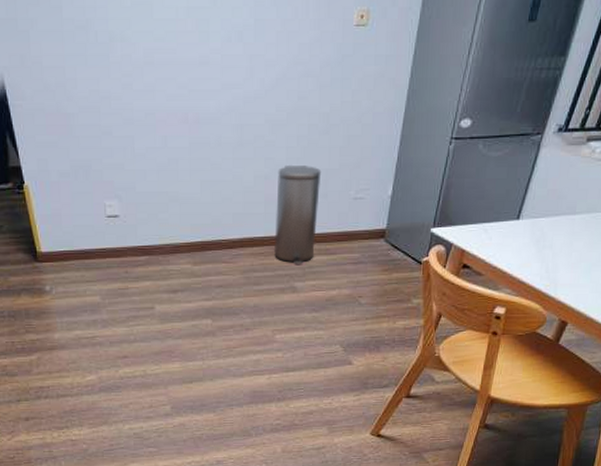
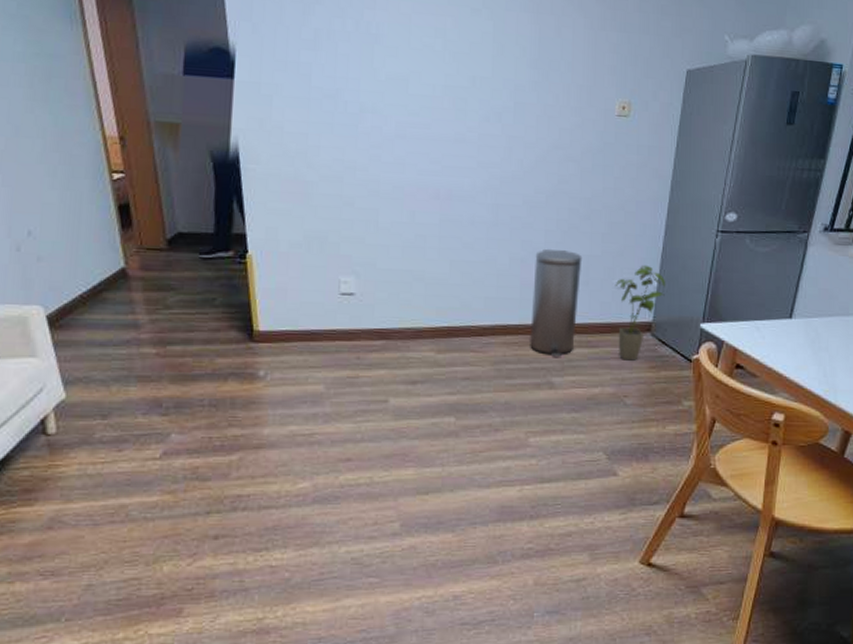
house plant: none [351,175,400,265] -> present [615,264,666,361]

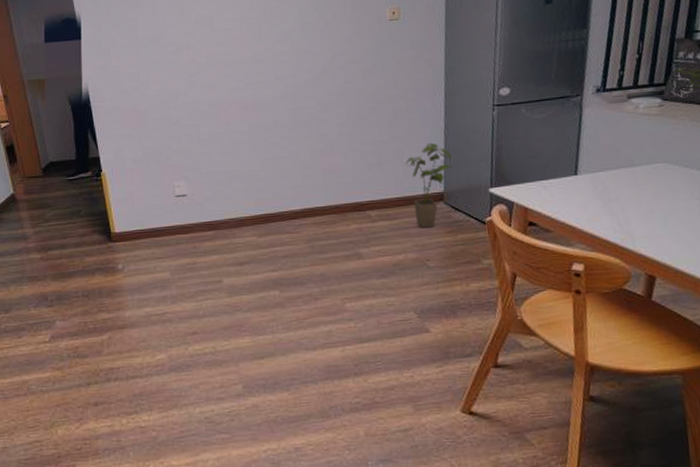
pedal bin: present [530,249,583,357] -> none [332,139,376,231]

